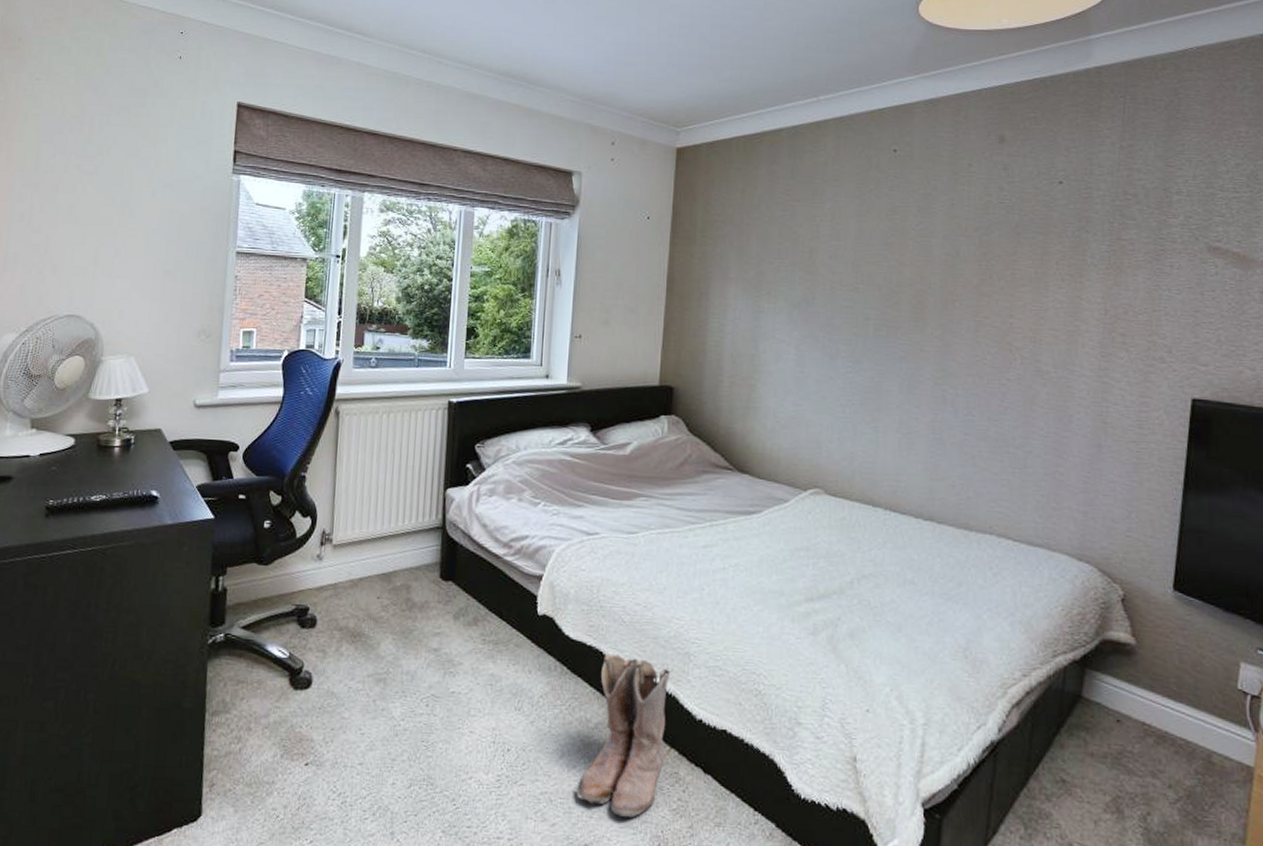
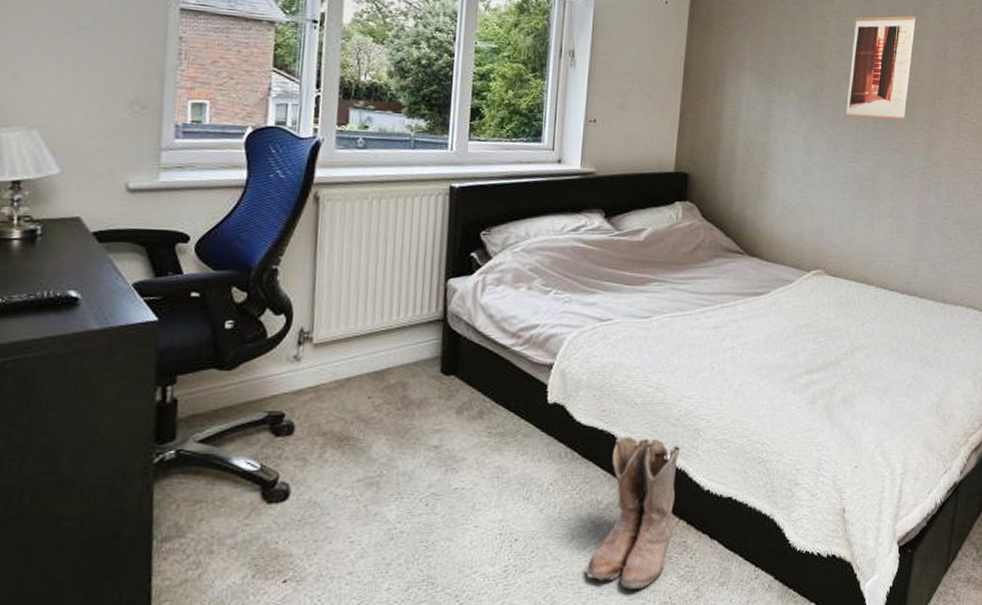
wall art: none [842,213,921,326] -> present [845,15,917,120]

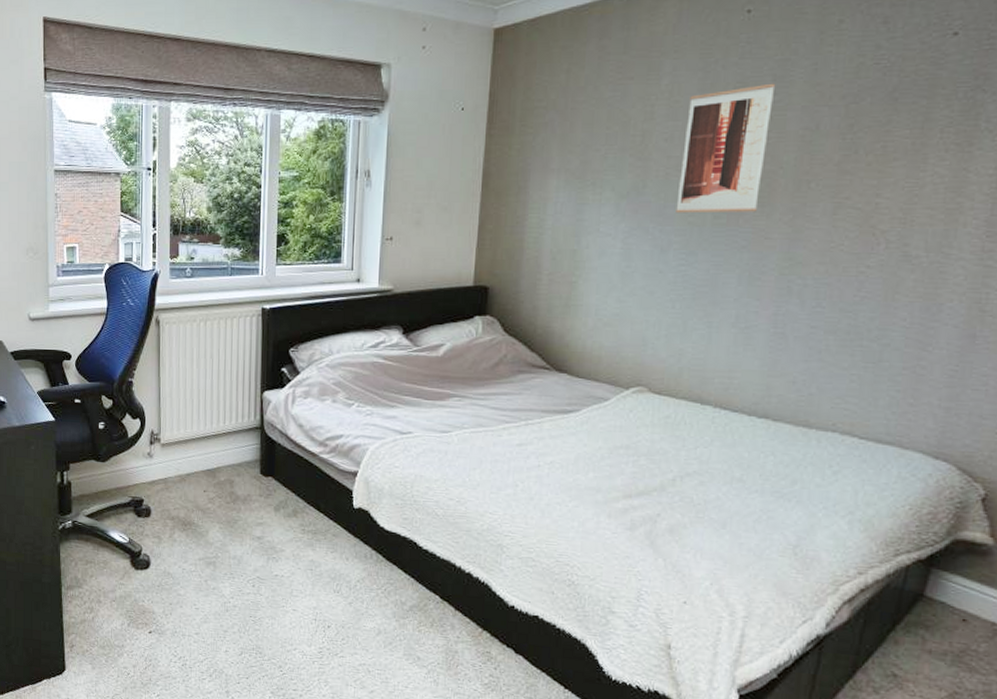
boots: present [585,436,683,590] -> none [391,544,485,690]

